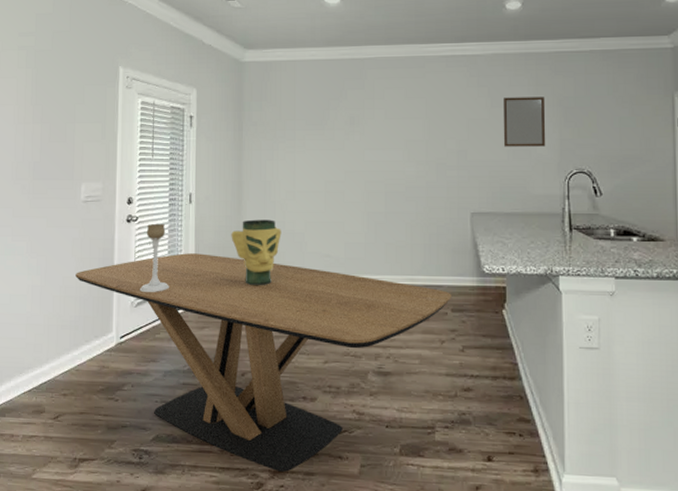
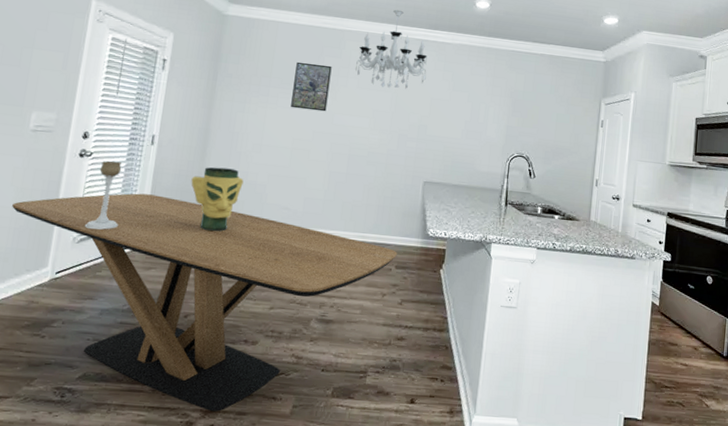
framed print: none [319,99,356,149] -> present [291,61,332,112]
chandelier: none [381,27,459,114] -> present [355,9,428,89]
home mirror: present [502,97,546,147] -> none [459,83,499,131]

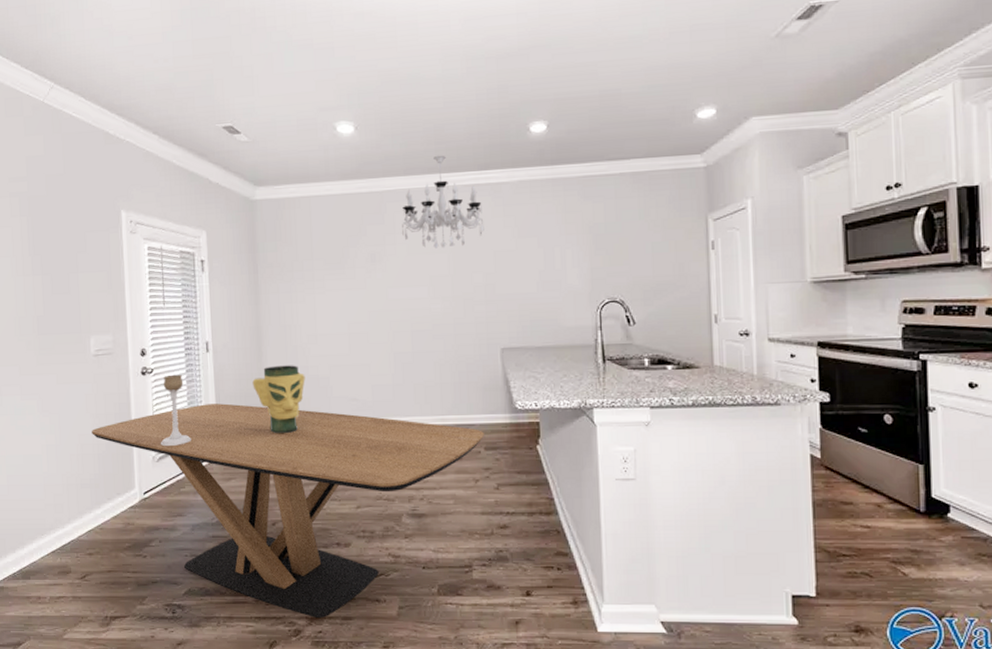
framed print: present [291,61,332,112] -> none [337,234,378,289]

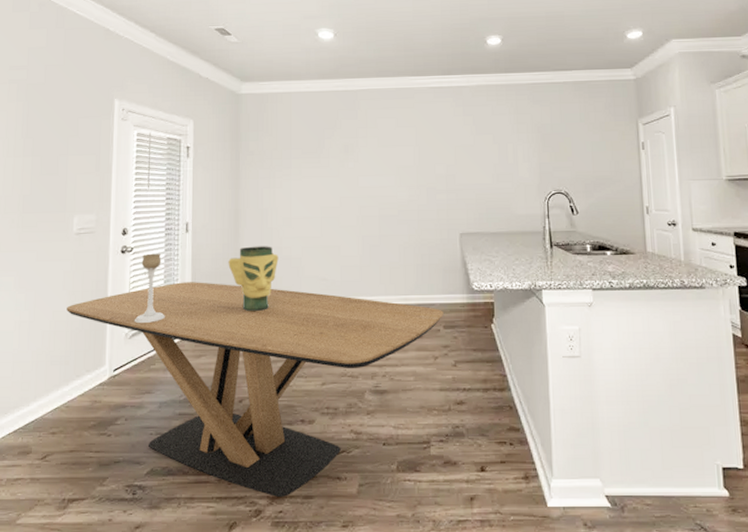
chandelier: present [402,155,484,248] -> none [373,60,446,142]

